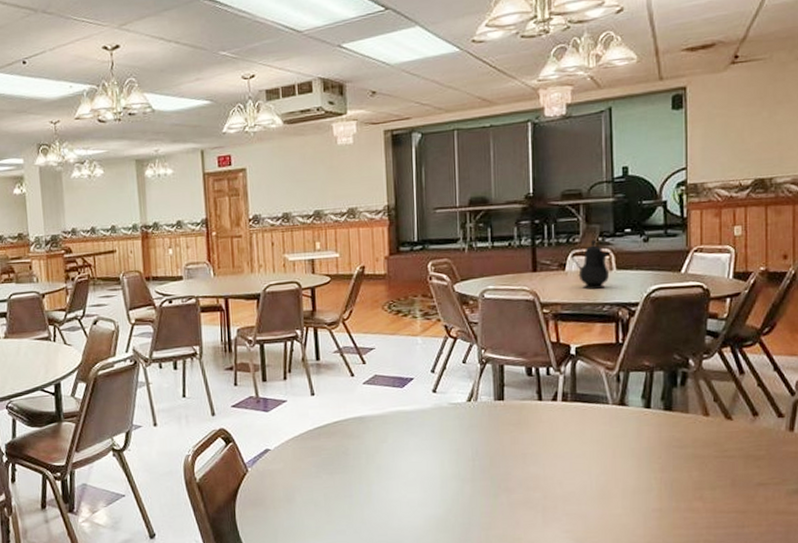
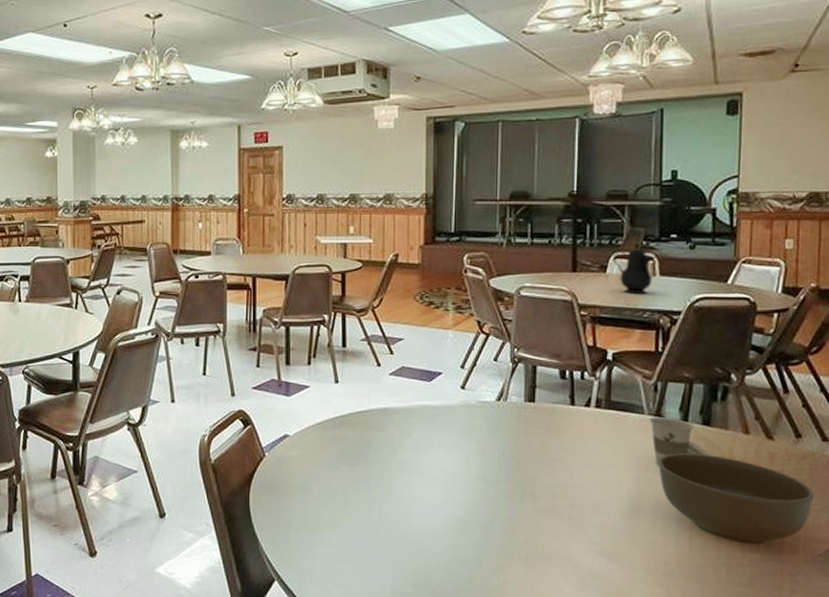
cup: none [613,405,674,452] -> present [649,417,711,465]
bowl: none [623,438,773,521] -> present [657,453,814,544]

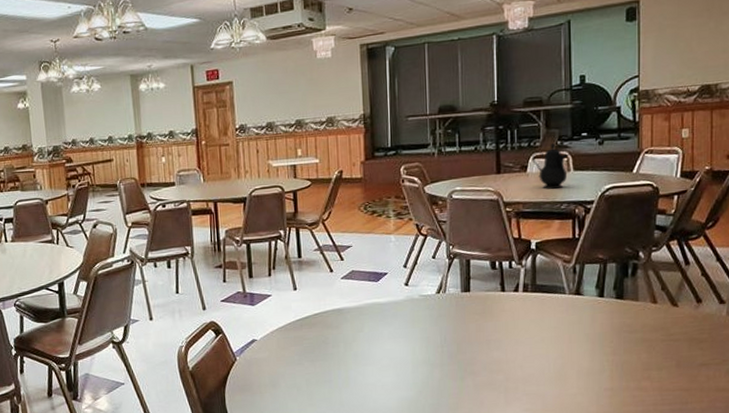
cup: present [649,417,711,465] -> none [570,295,625,337]
bowl: present [657,453,814,544] -> none [579,324,714,398]

